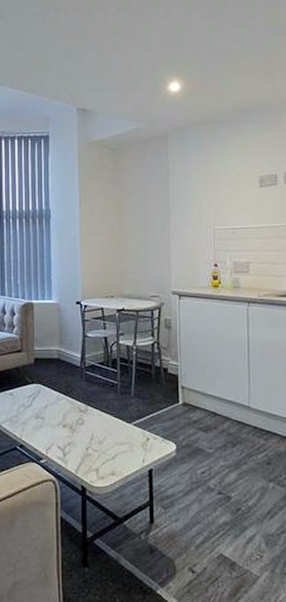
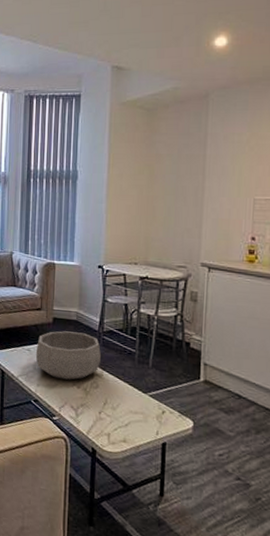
decorative bowl: none [18,370,84,420] -> present [35,331,101,380]

